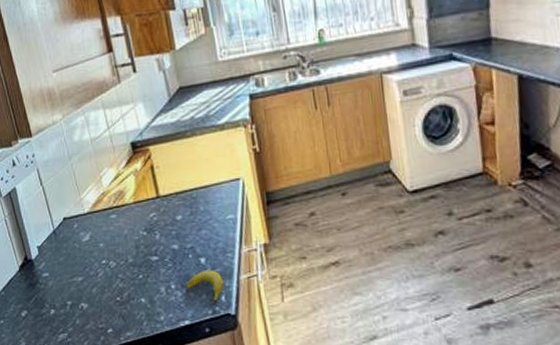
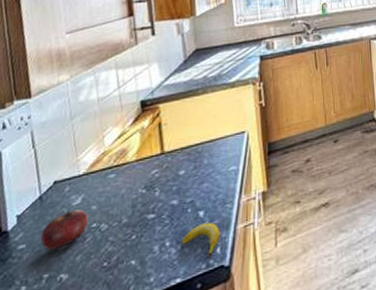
apple: none [59,245,99,281] -> present [40,209,89,251]

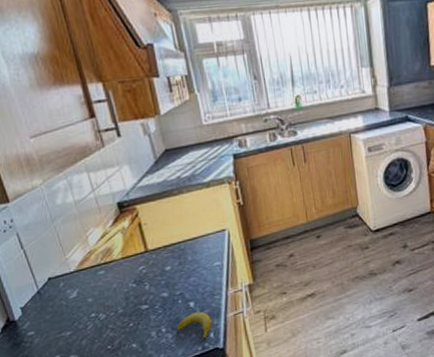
apple: present [40,209,89,251] -> none [46,302,87,336]

